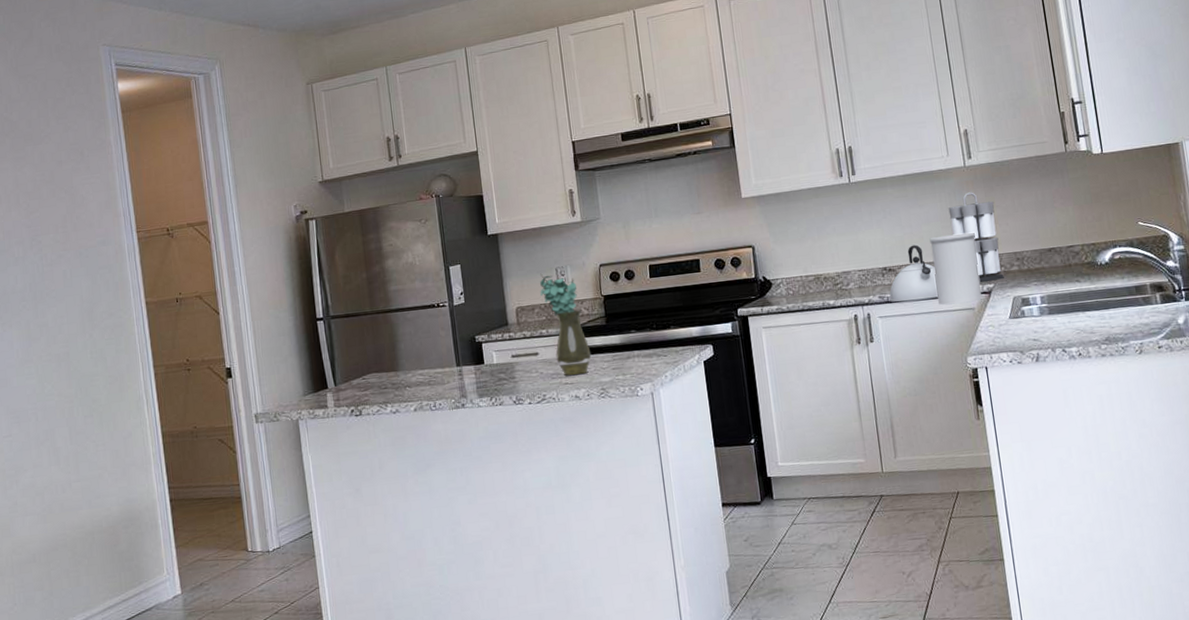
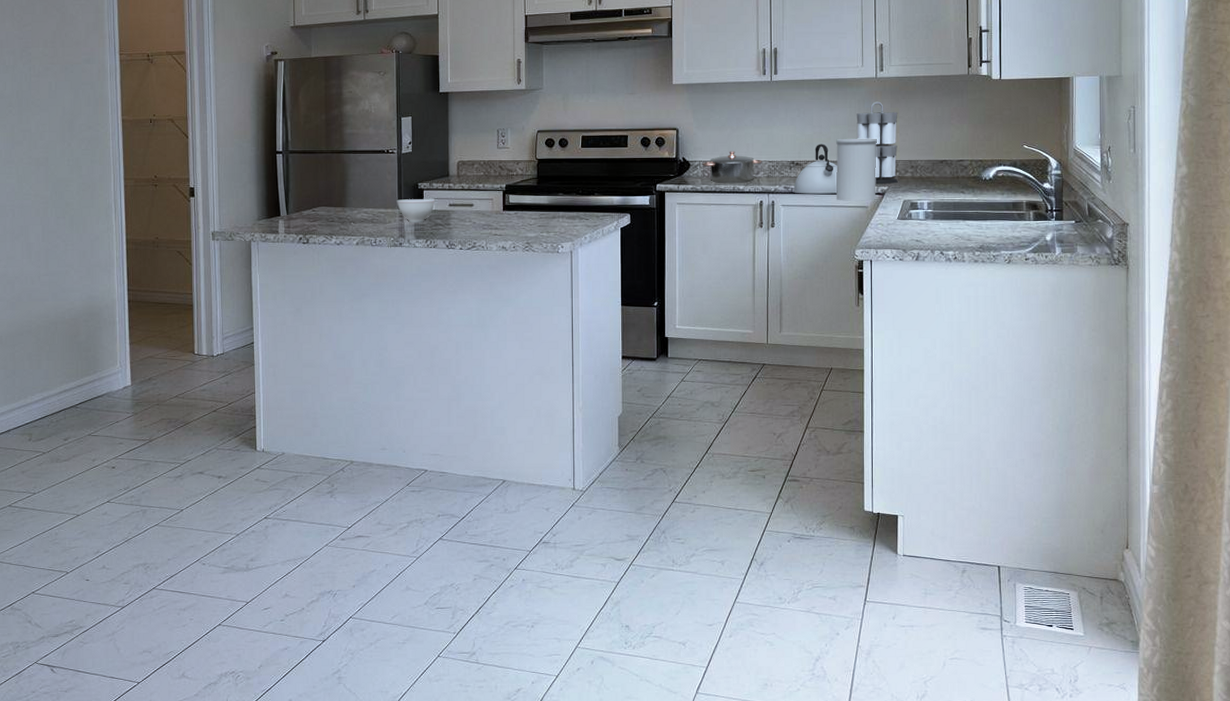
bowl: none [453,352,497,382] -> present [396,199,436,224]
vase: present [540,273,592,376] -> none [481,133,521,227]
cooking pot: none [785,263,851,301] -> present [702,151,762,184]

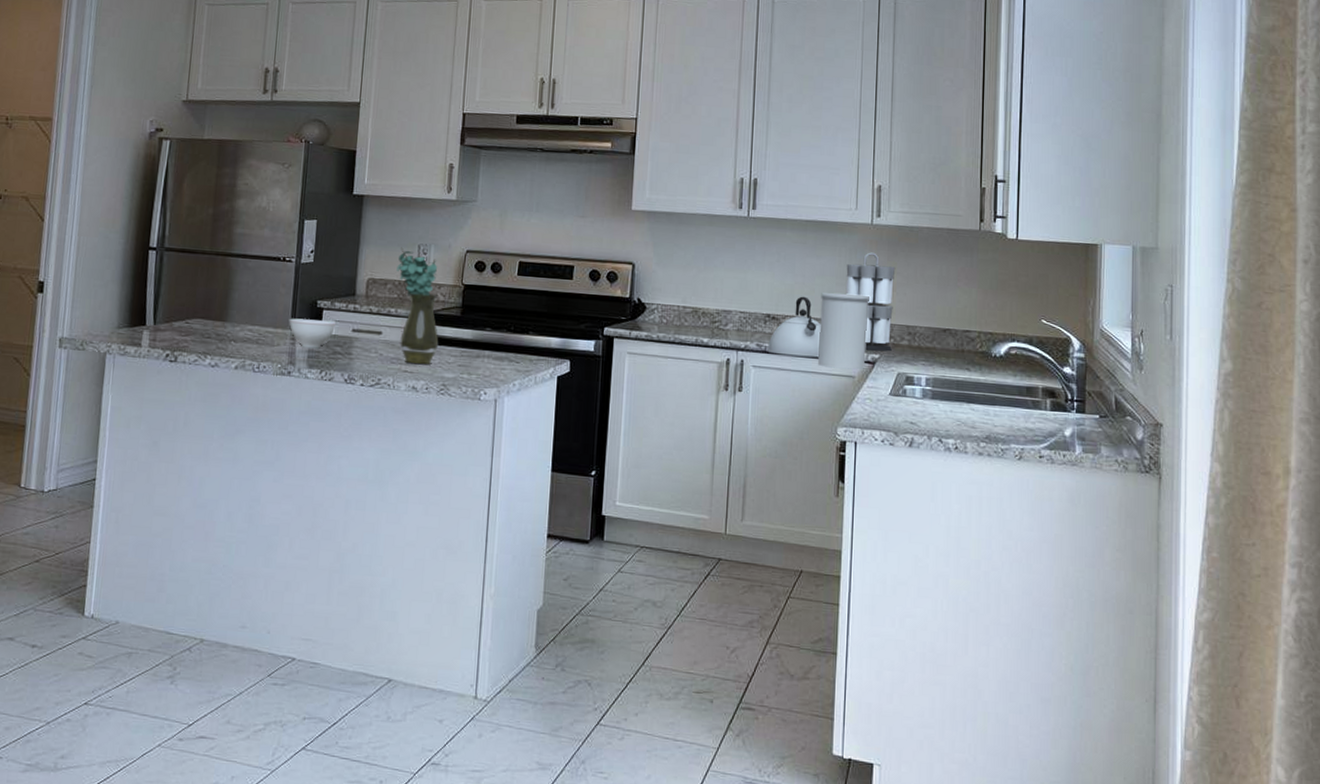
vase: none [481,133,521,227] -> present [397,247,439,364]
cooking pot: present [702,151,762,184] -> none [660,295,732,336]

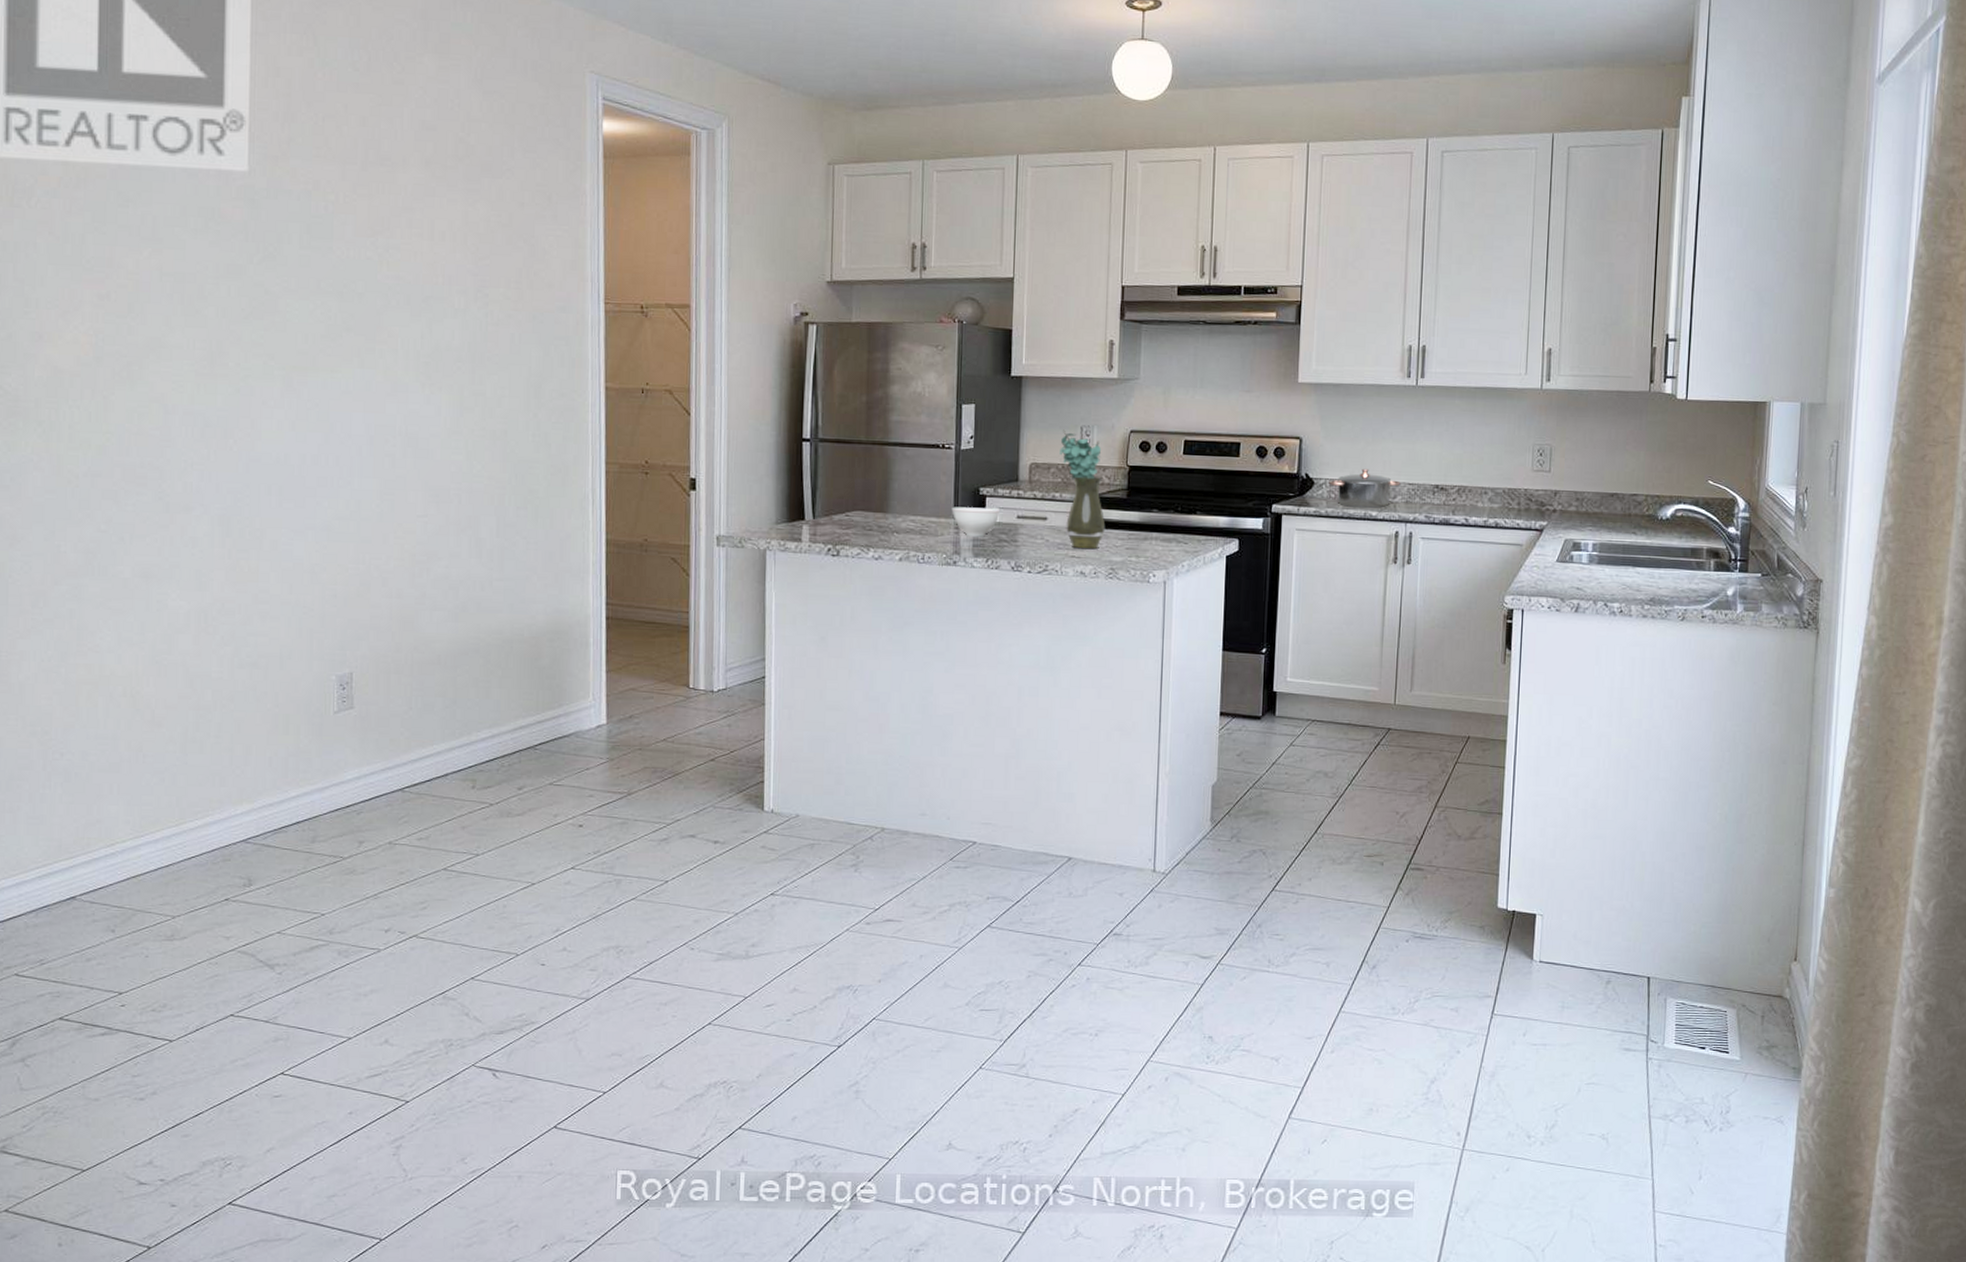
cooking pot: none [660,295,732,336] -> present [1328,468,1401,509]
kettle: present [767,296,821,358] -> none [1436,465,1490,527]
canister: present [818,292,869,370] -> none [1486,460,1538,538]
spice rack: present [846,252,896,352] -> none [1515,418,1565,519]

